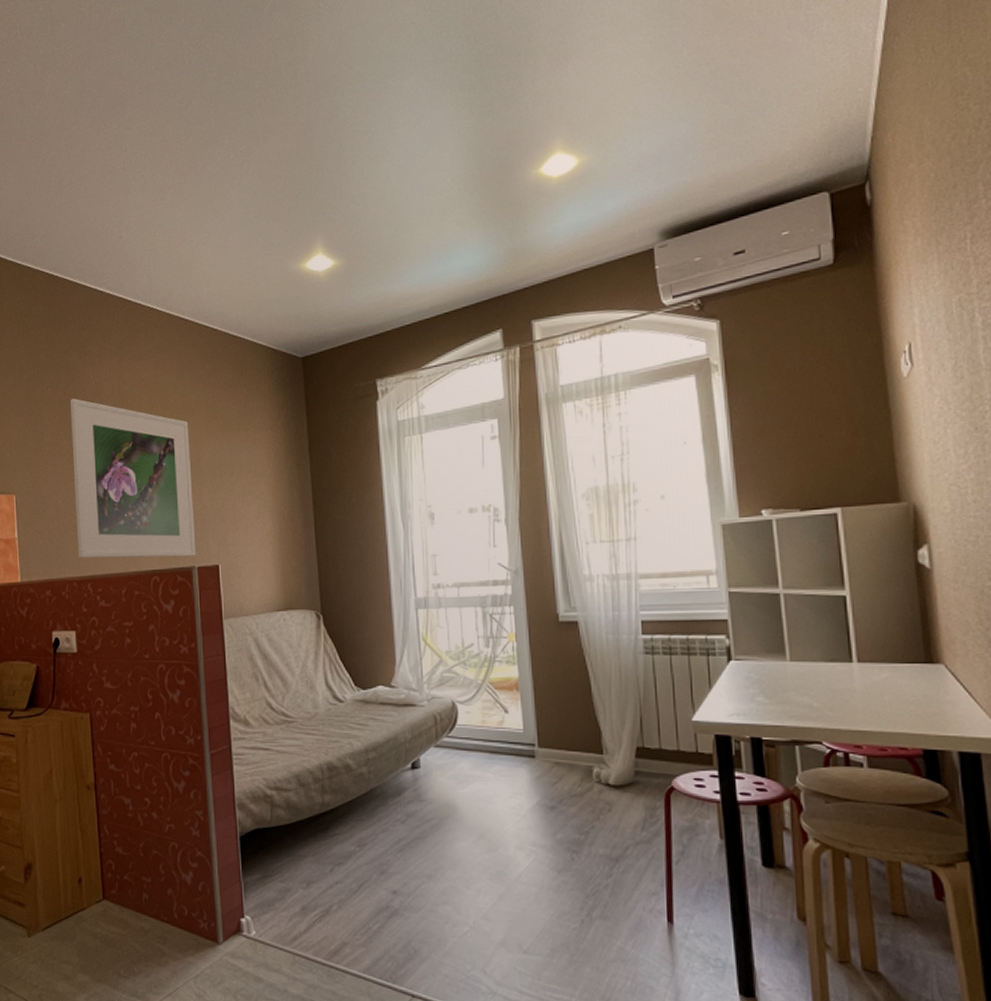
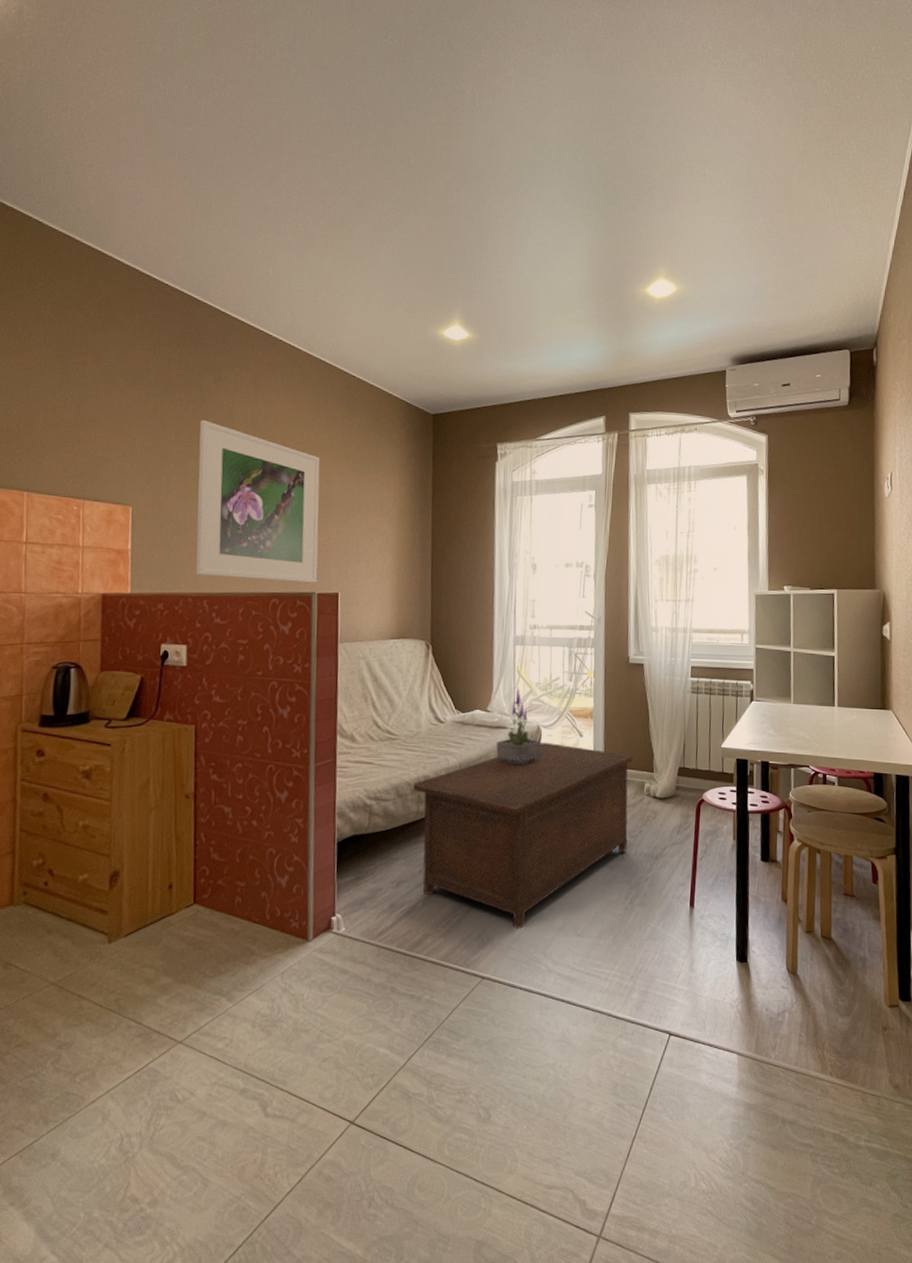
cabinet: none [315,720,577,941] -> present [413,742,633,929]
potted plant: none [406,657,459,749] -> present [496,687,541,766]

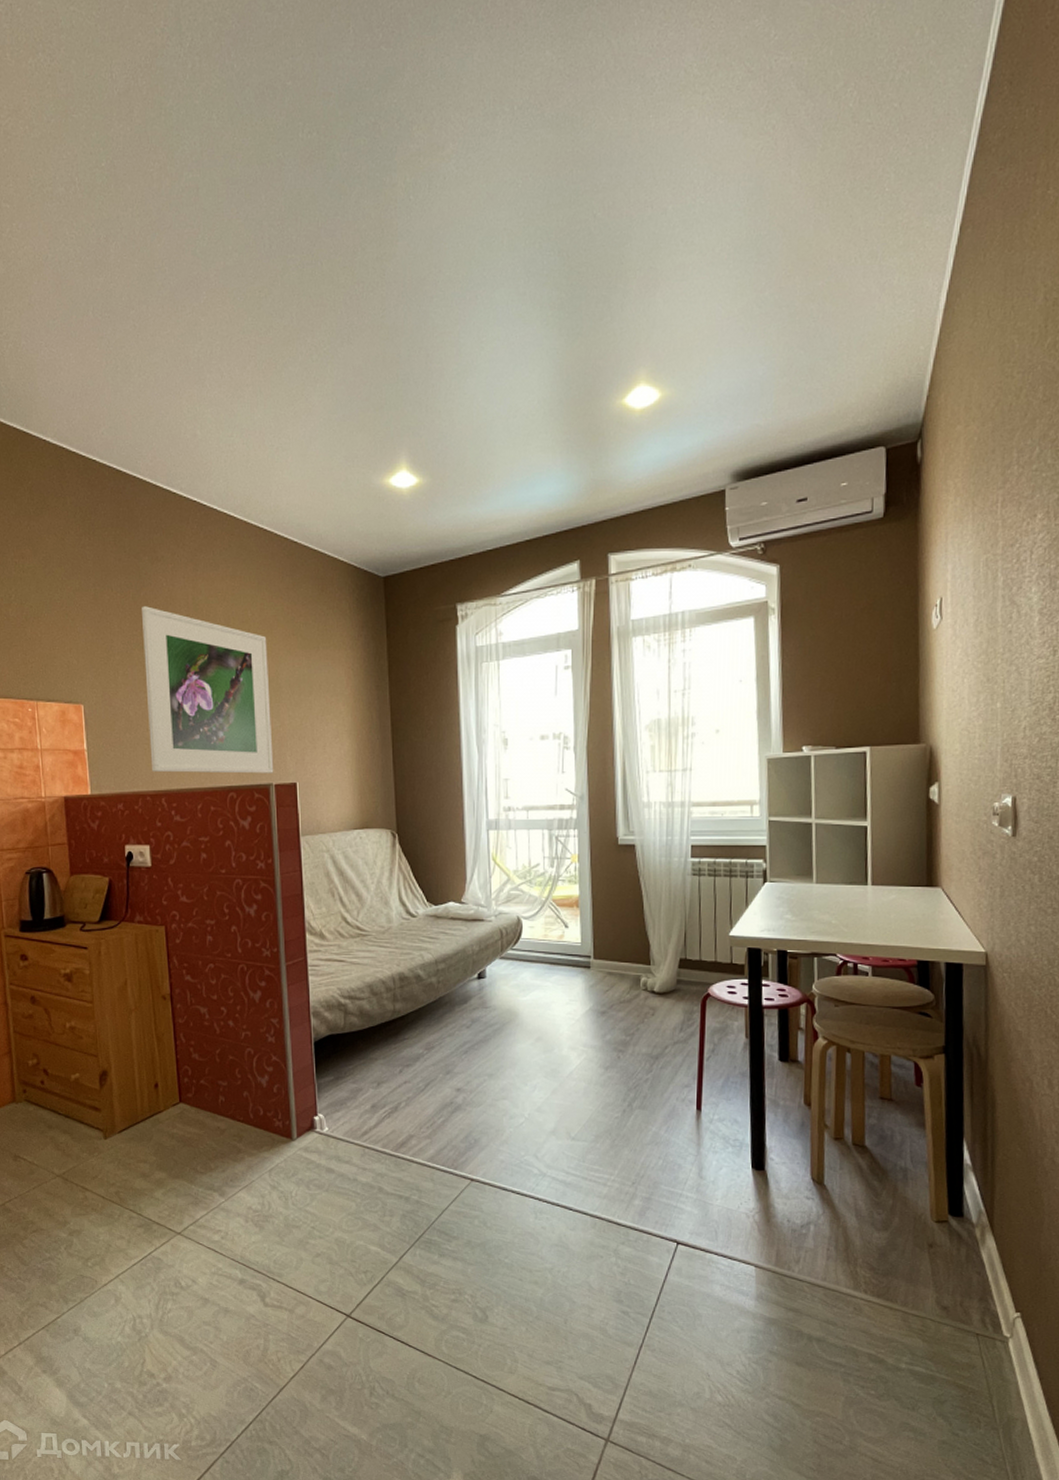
cabinet: present [413,742,633,929] -> none [388,934,626,1131]
potted plant: present [496,687,541,766] -> none [474,875,522,960]

